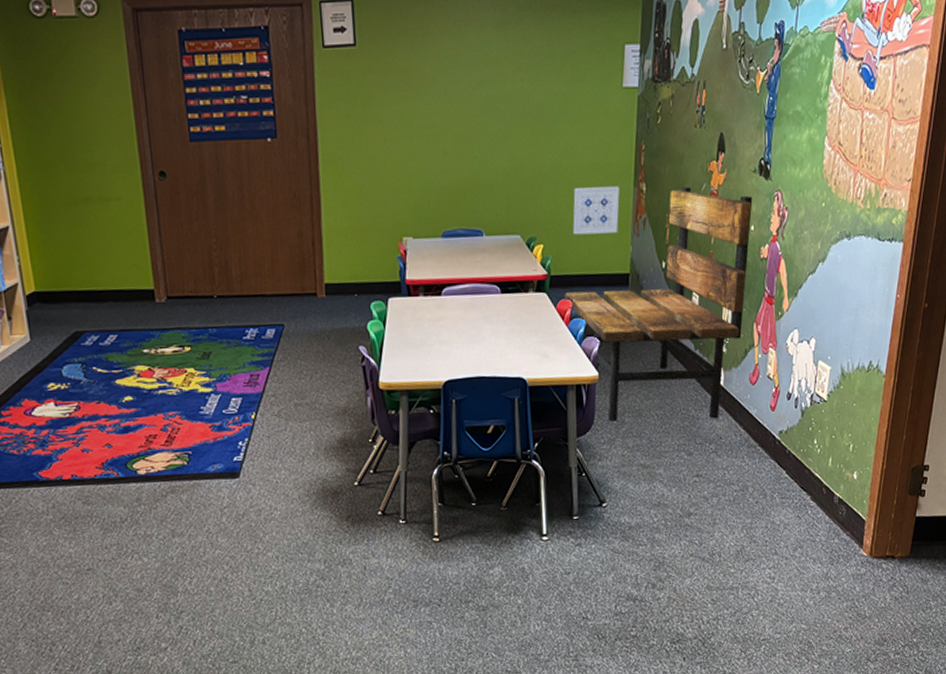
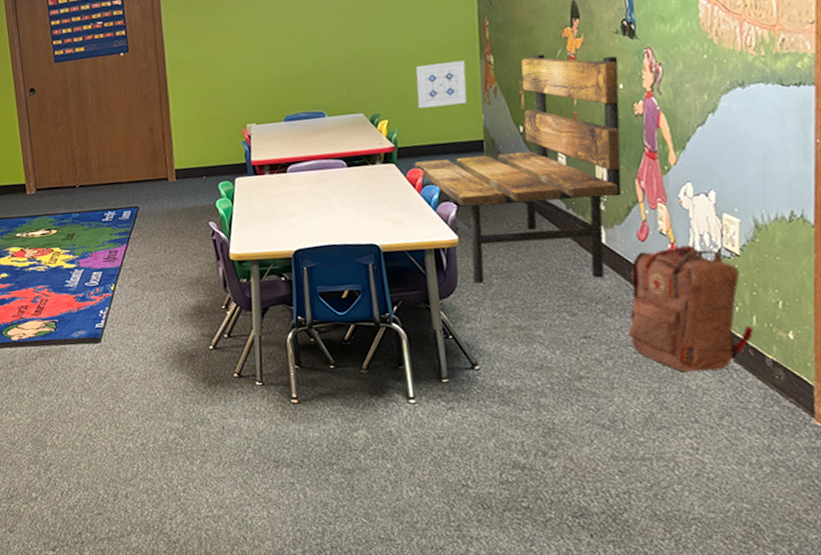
backpack: none [732,389,829,509] -> present [627,245,755,373]

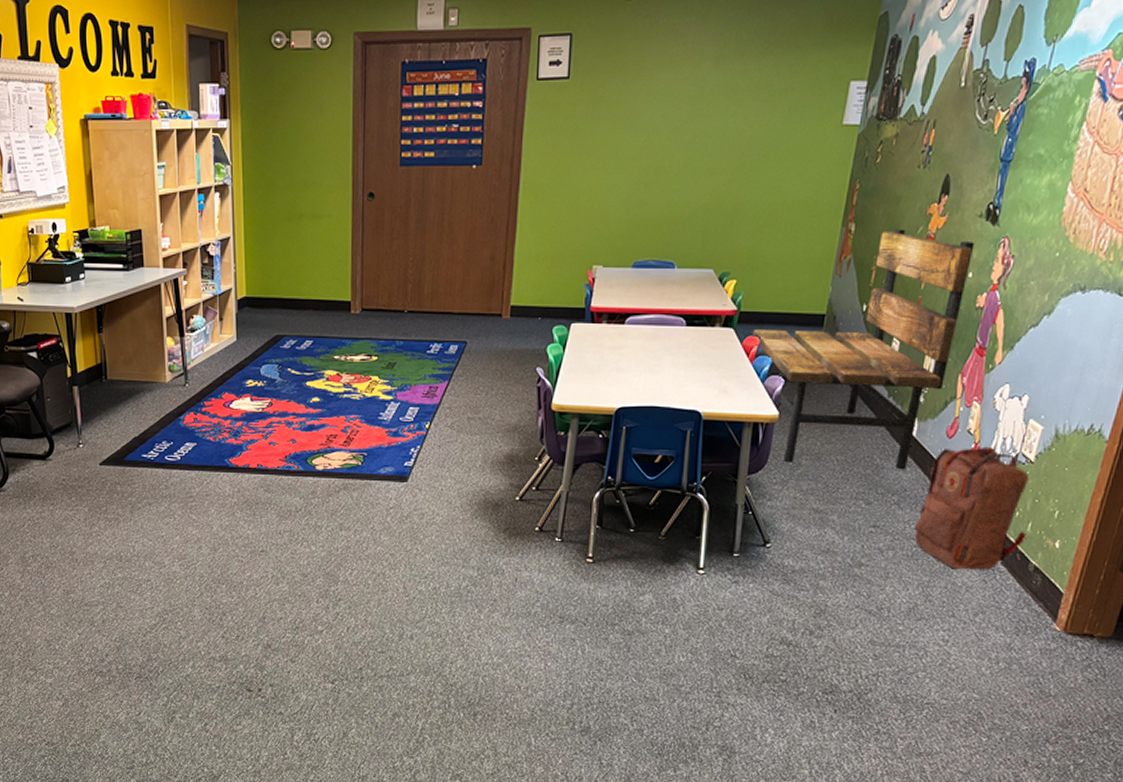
wall art: present [416,60,467,109] -> none [770,225,826,272]

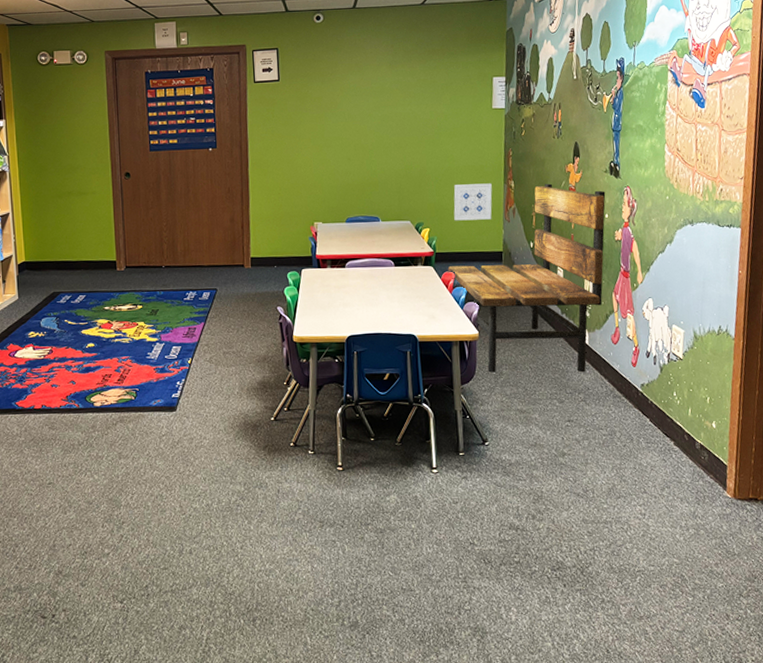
wall art: none [770,225,826,272] -> present [453,183,492,221]
backpack: present [913,446,1029,570] -> none [600,349,689,452]

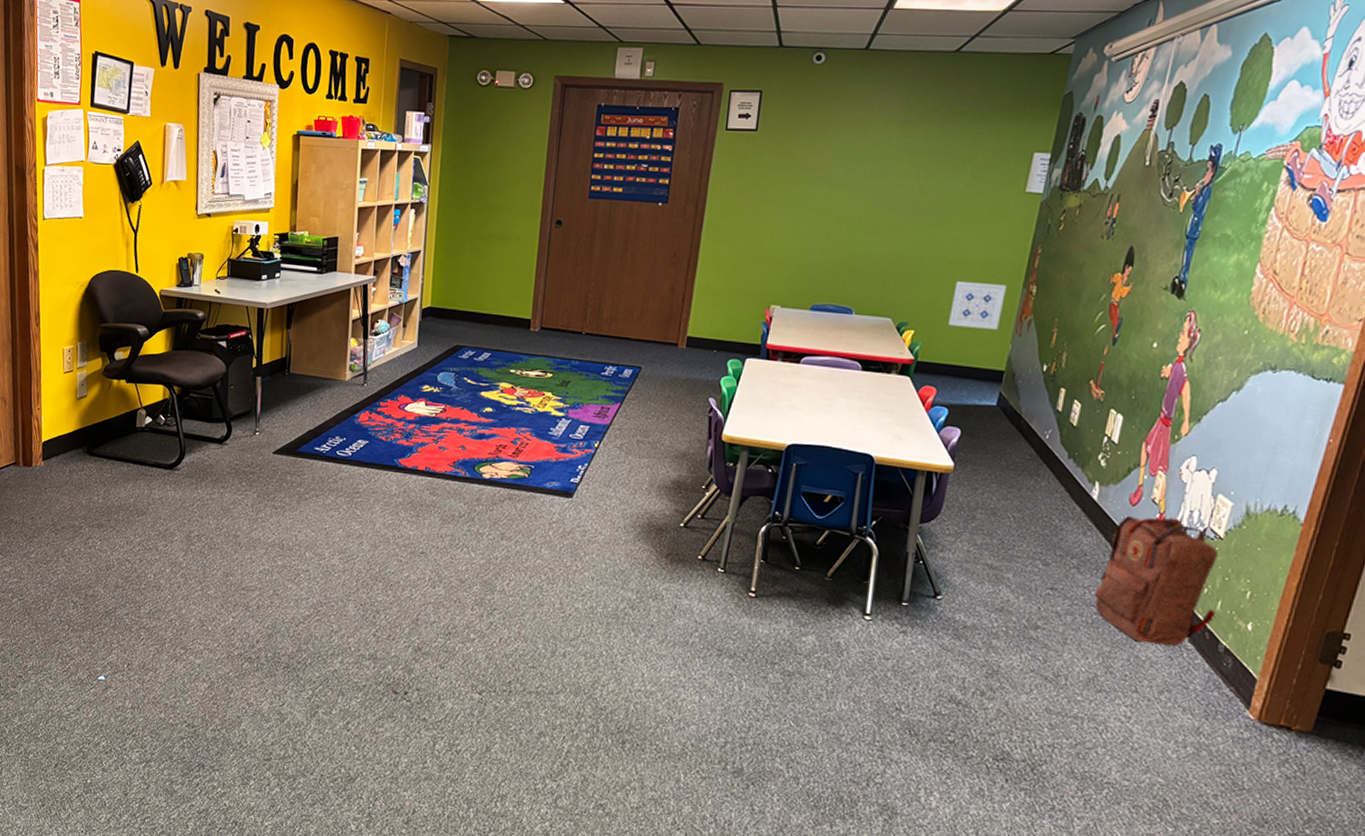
bench: present [447,183,606,373] -> none [926,294,1160,534]
backpack: none [600,349,689,452] -> present [1093,516,1218,647]

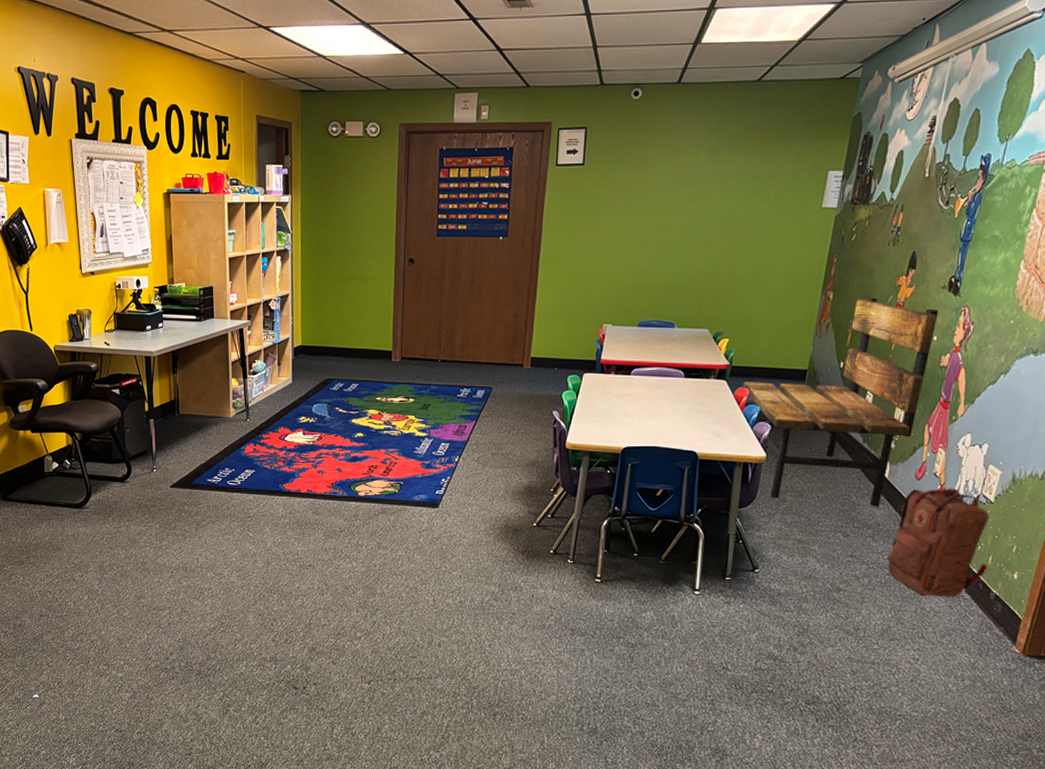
bench: none [926,294,1160,534] -> present [741,297,939,507]
wall art: present [948,281,1006,330] -> none [758,292,807,333]

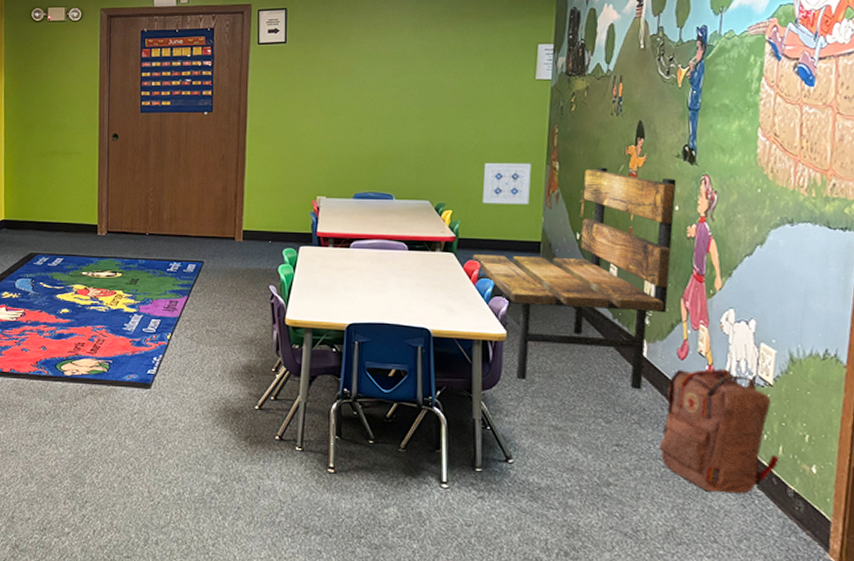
wall art: none [758,292,807,333] -> present [482,163,531,204]

